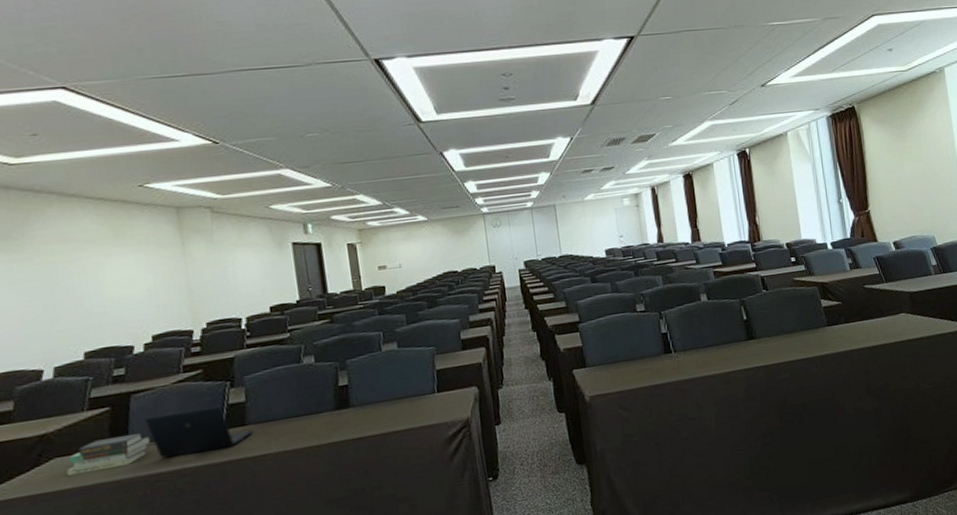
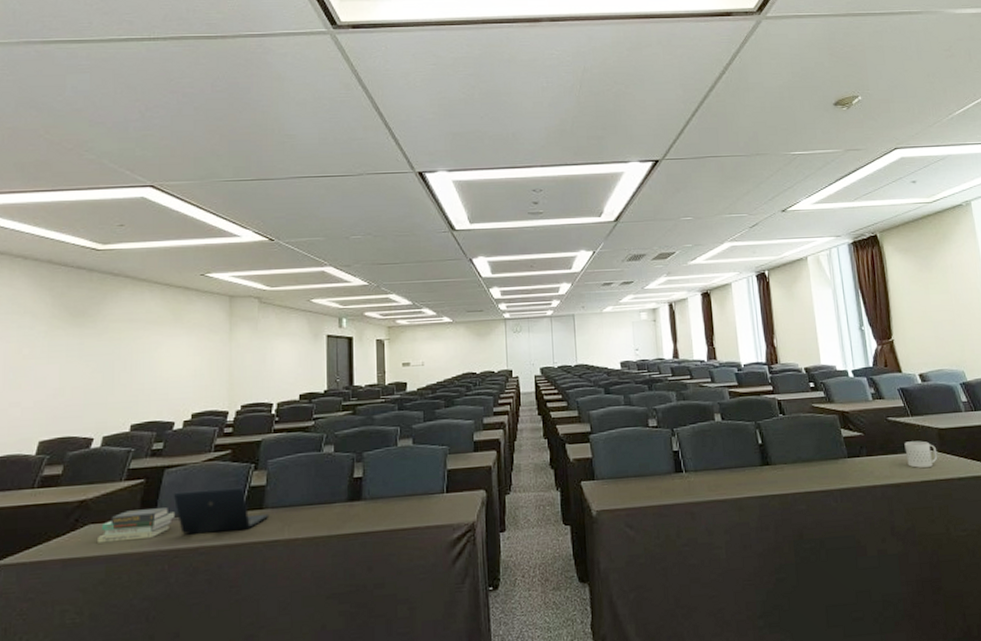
mug: none [879,305,910,331] -> present [904,441,938,469]

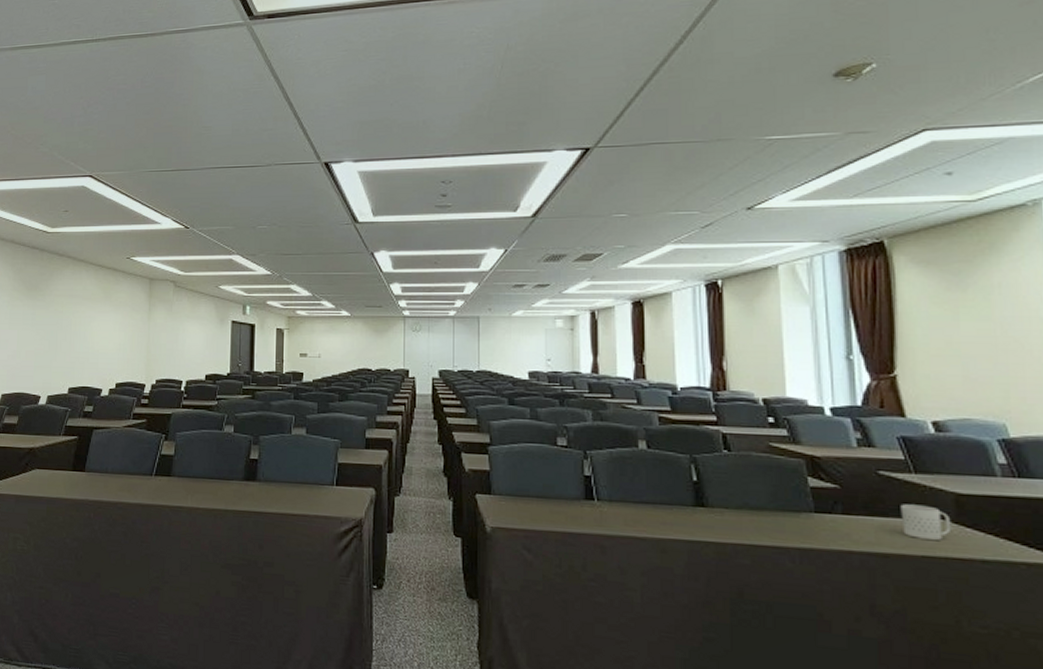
books: present [98,508,176,543] -> none [42,462,101,489]
laptop: present [173,487,270,535] -> none [99,451,176,493]

